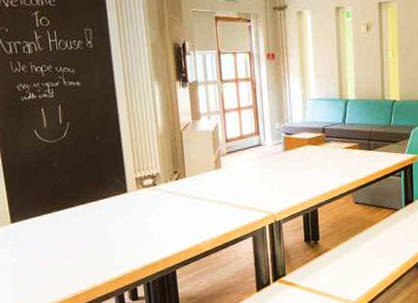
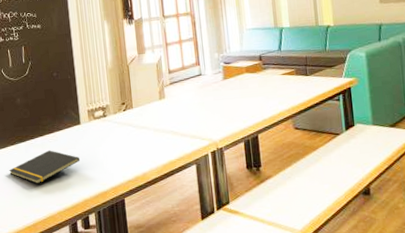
notepad: none [46,219,128,255] -> present [9,150,81,184]

